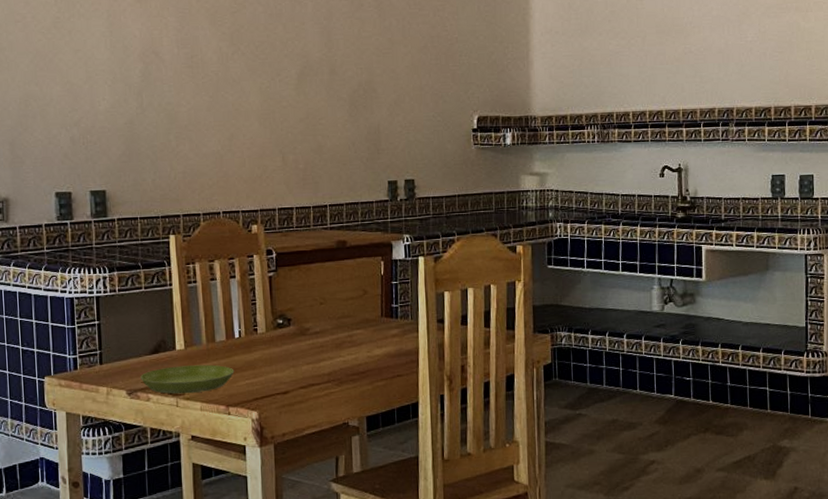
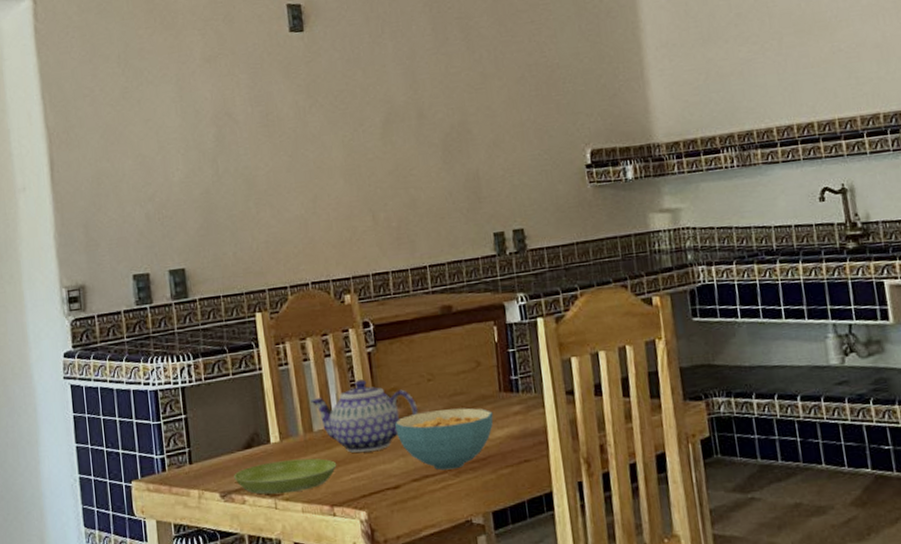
teapot: none [215,300,310,362] -> present [311,379,418,453]
cereal bowl: none [288,329,374,380] -> present [394,408,494,470]

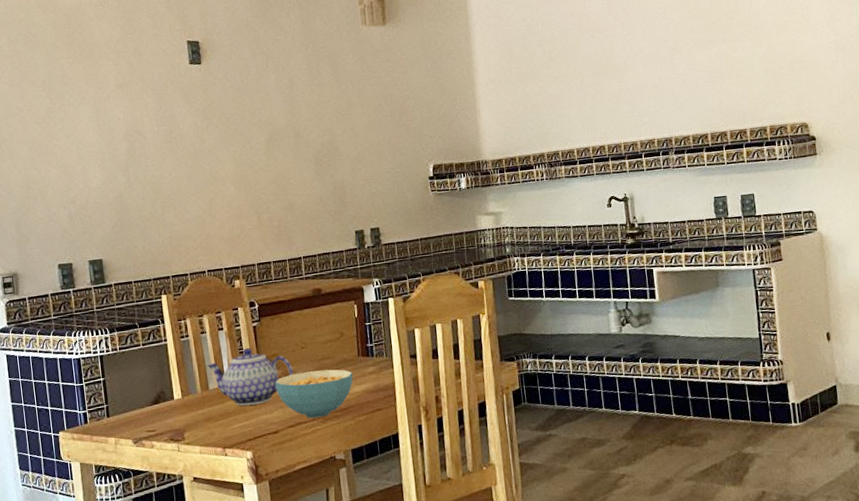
saucer: present [234,458,337,495] -> none [144,411,228,441]

